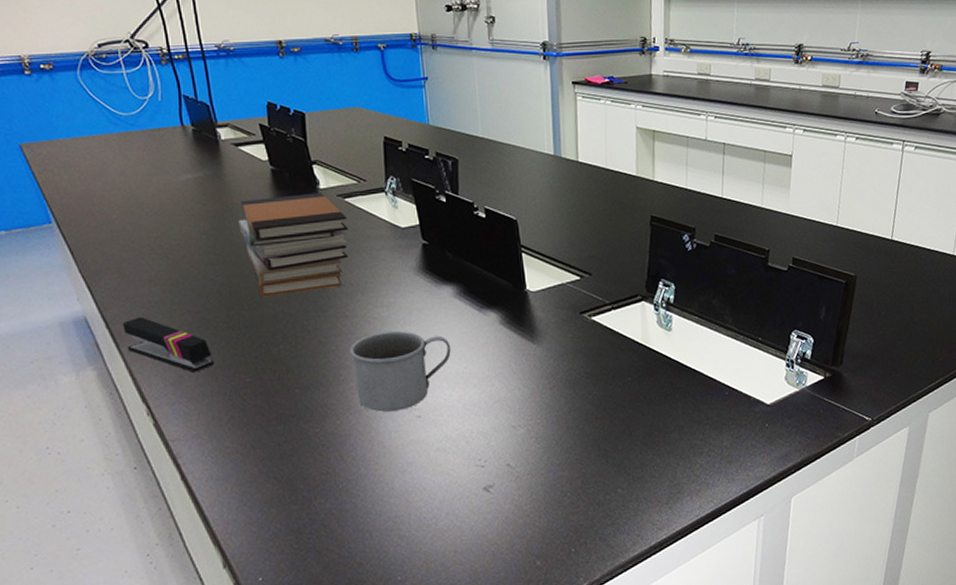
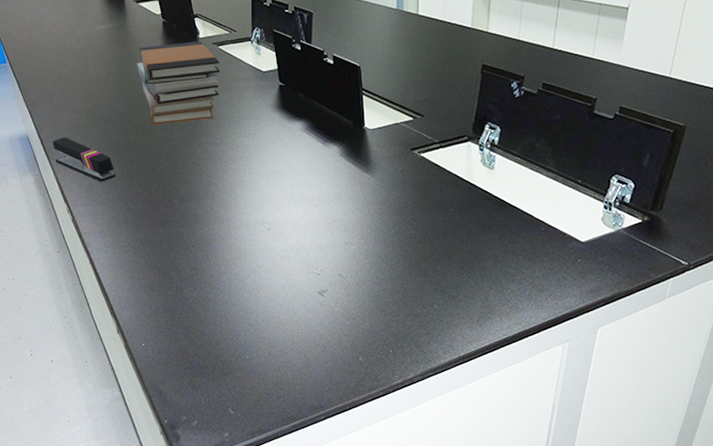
mug: present [349,330,451,412] -> none [217,157,298,223]

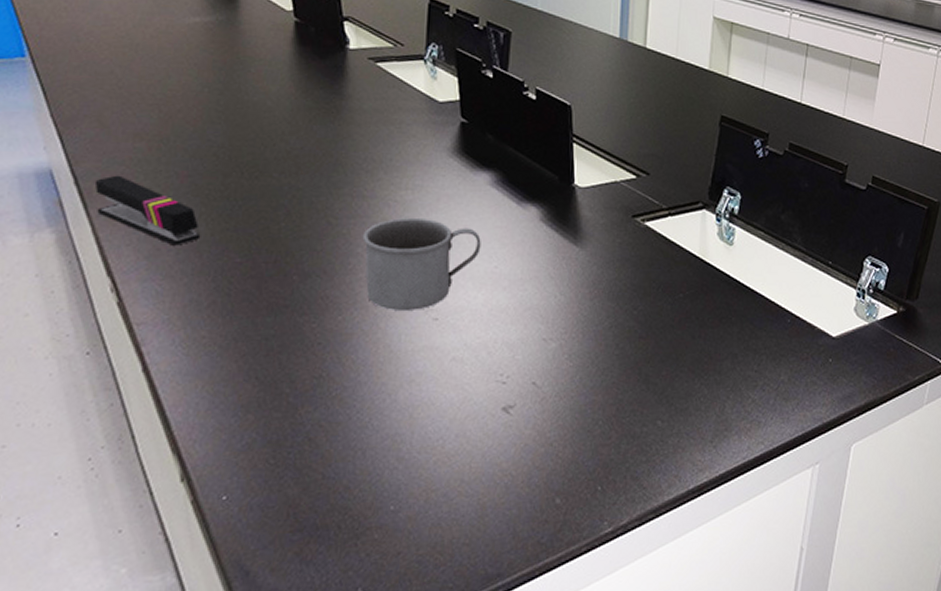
book stack: present [137,41,221,125] -> none [249,52,377,166]
mug: none [217,157,298,223] -> present [362,217,481,310]

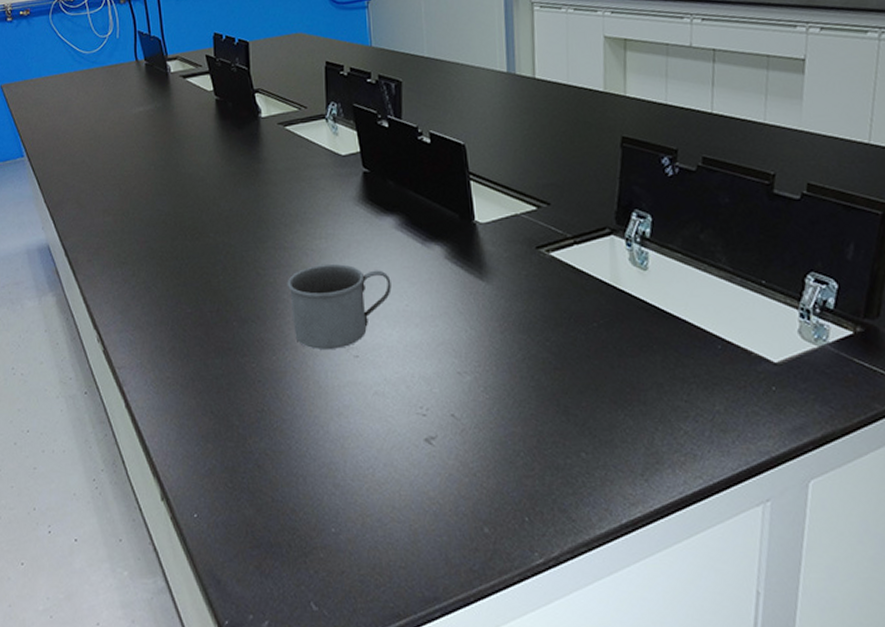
stapler: present [94,175,201,246] -> none [79,245,159,301]

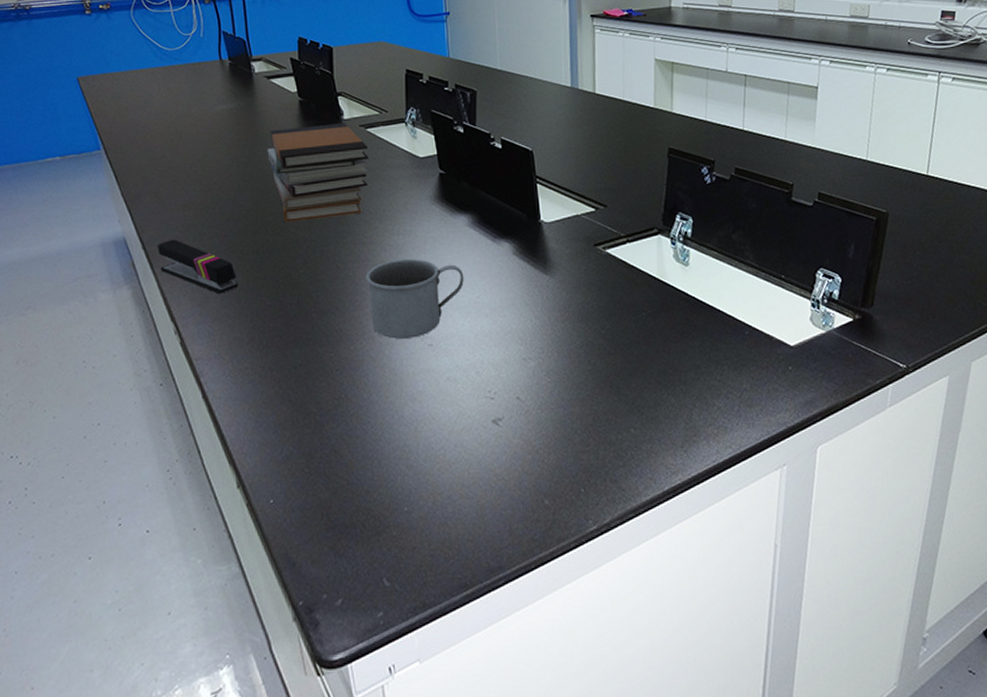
stapler: none [79,245,159,301] -> present [157,239,239,294]
book stack: none [184,121,289,227] -> present [267,123,369,223]

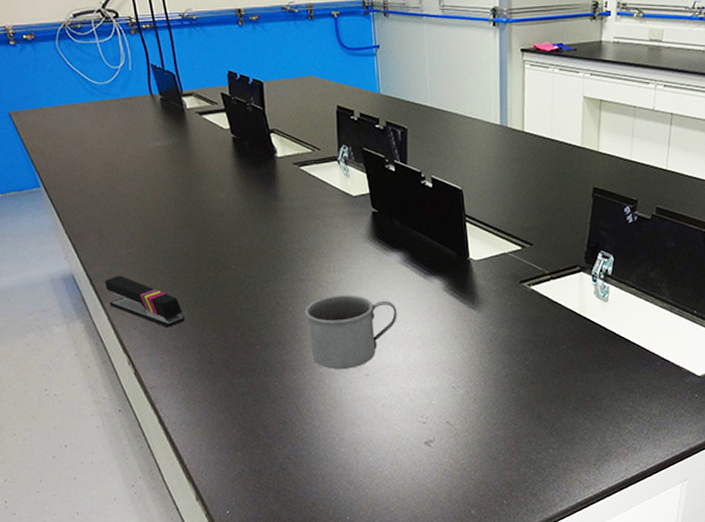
book stack: present [267,123,369,223] -> none [204,161,304,260]

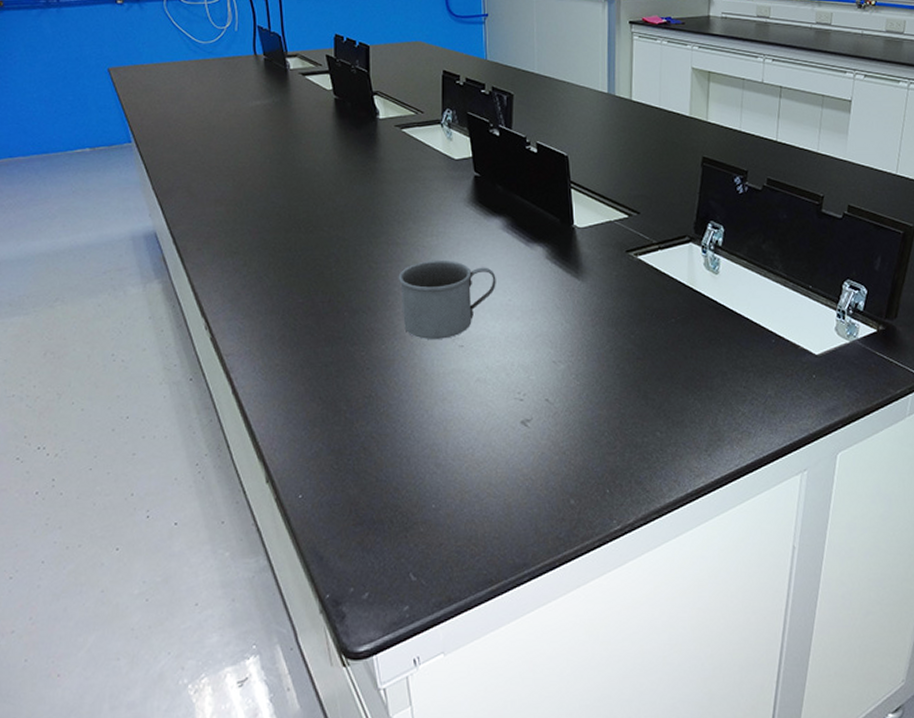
stapler: present [104,275,185,327] -> none [188,234,271,290]

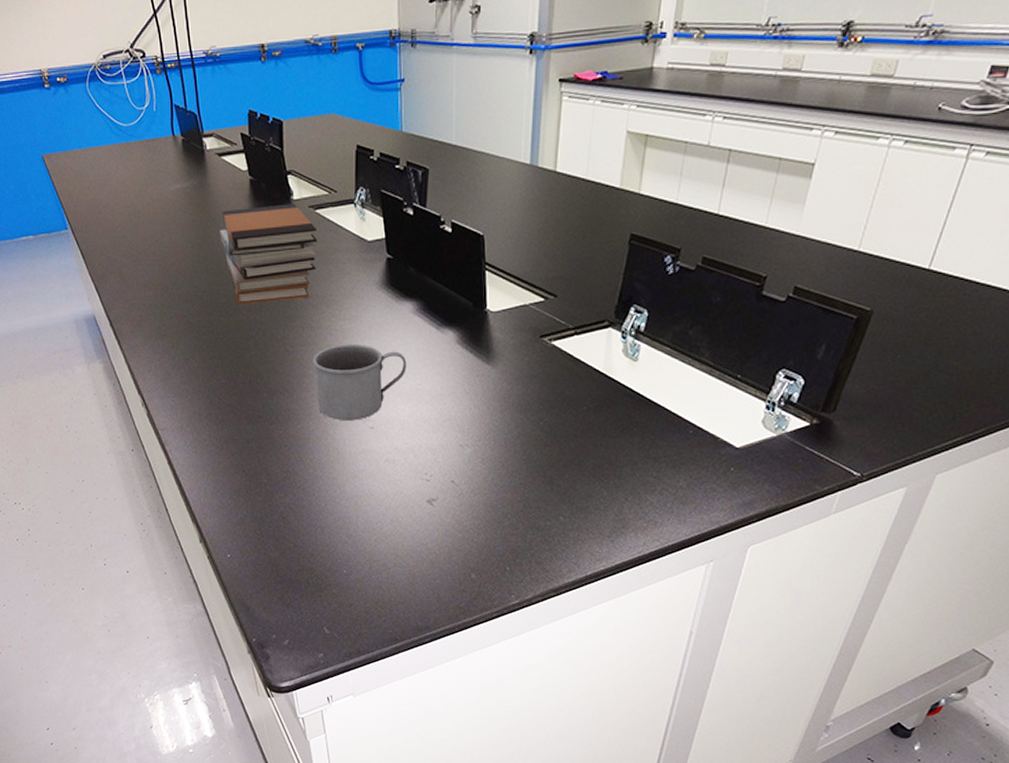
book stack: none [301,123,404,221] -> present [220,204,318,305]

